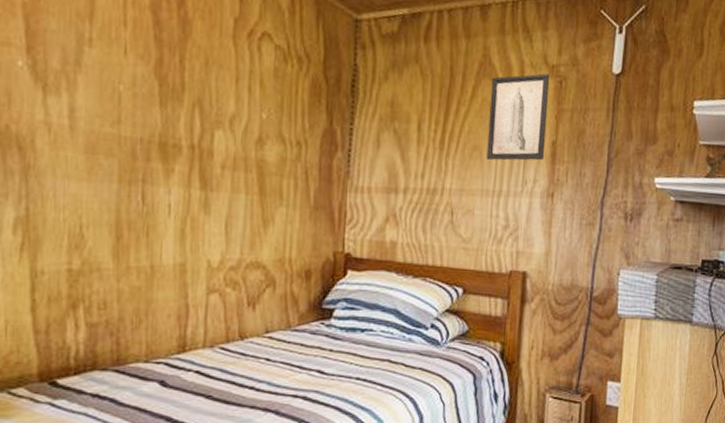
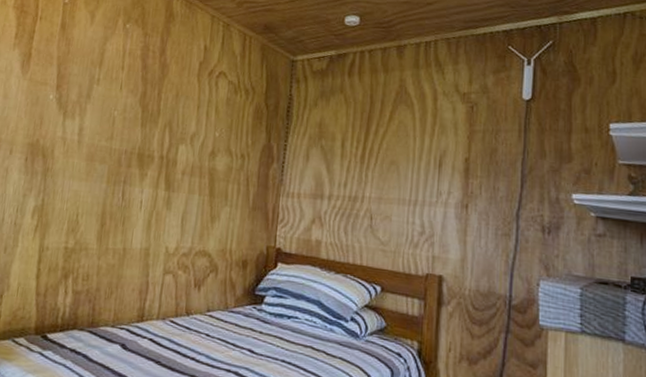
wall art: present [486,73,550,161] -> none [403,100,462,175]

